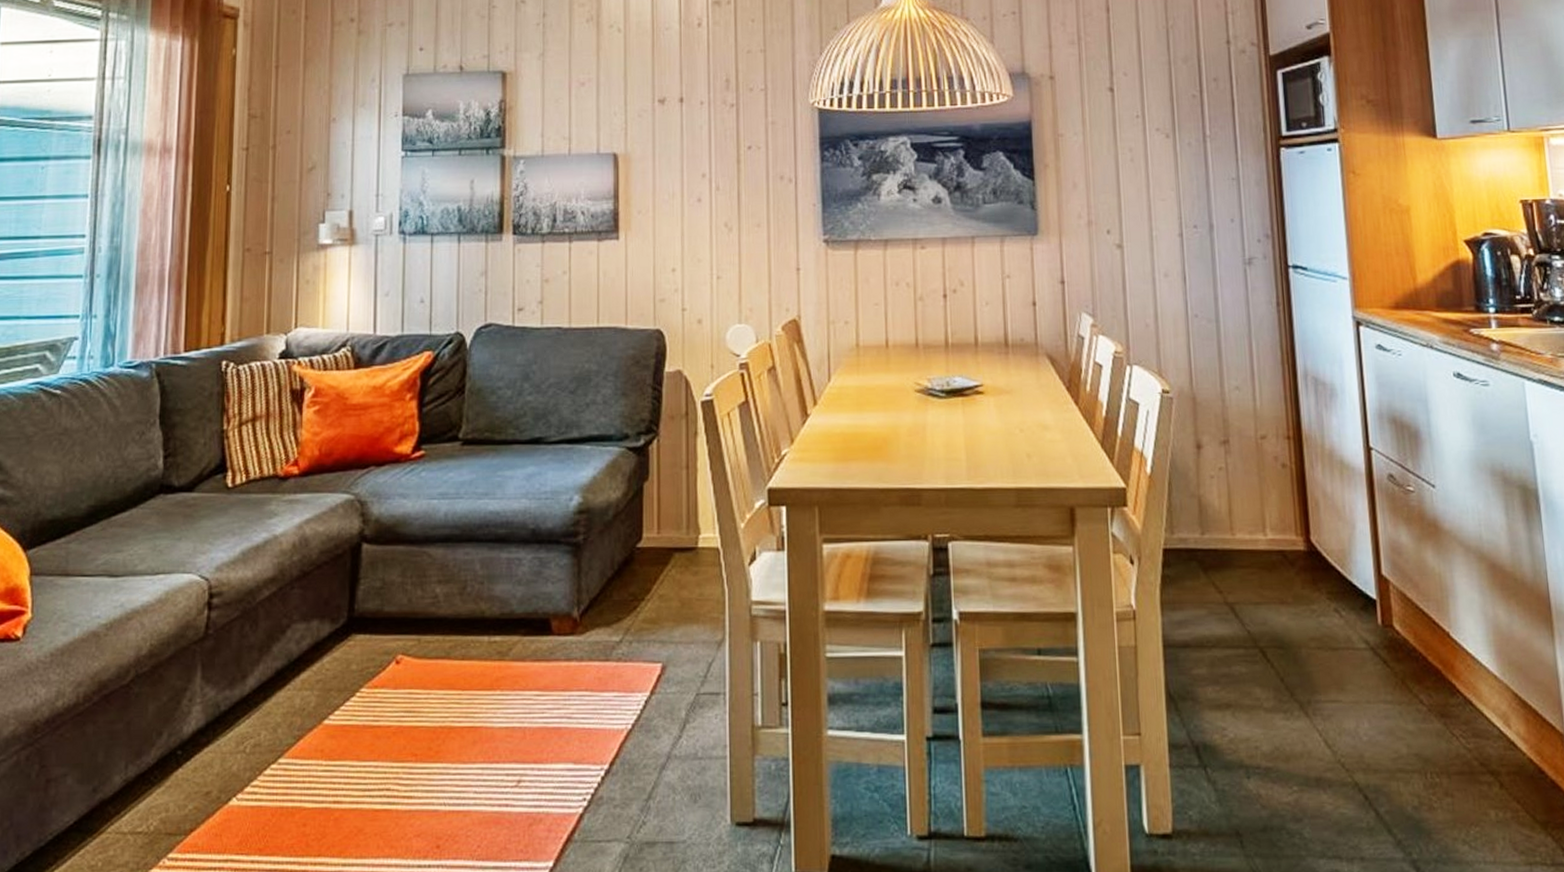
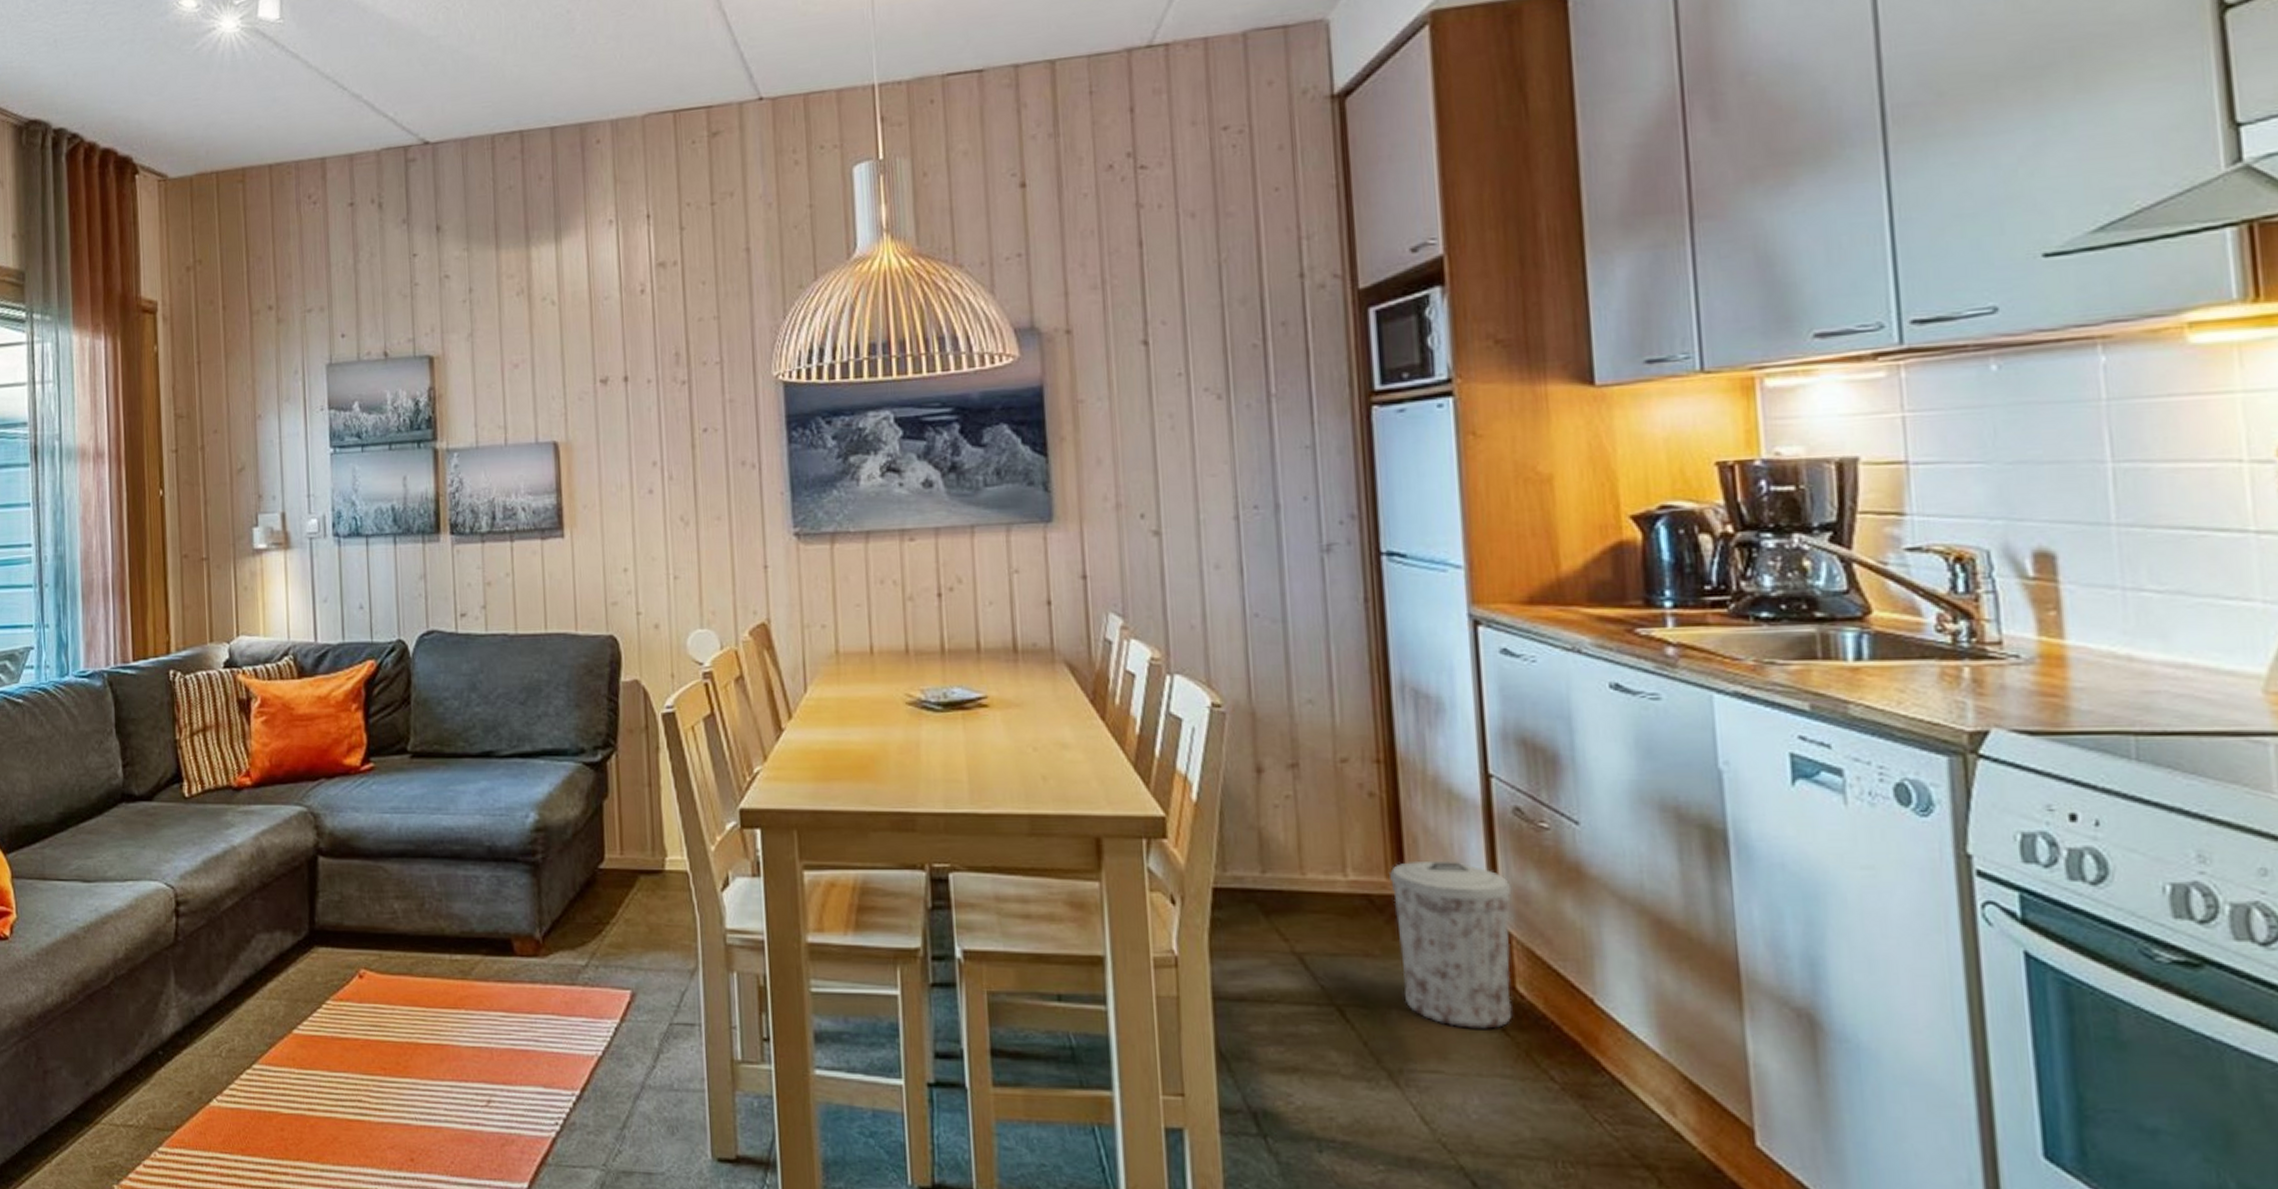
trash can: none [1297,520,1391,662] -> present [1388,860,1512,1029]

